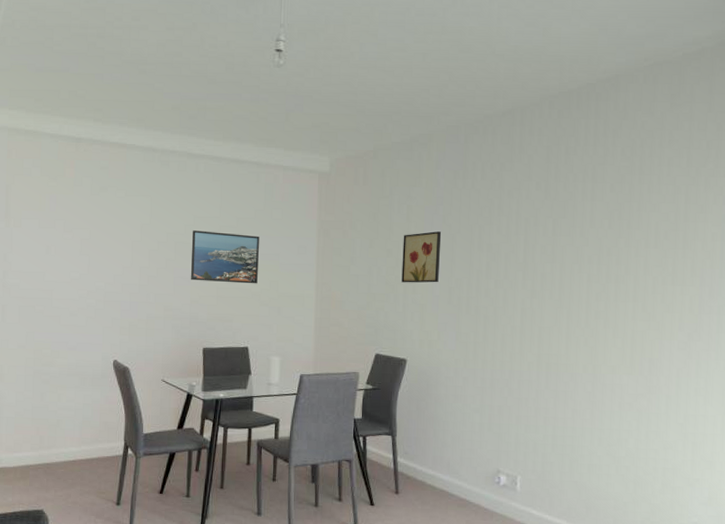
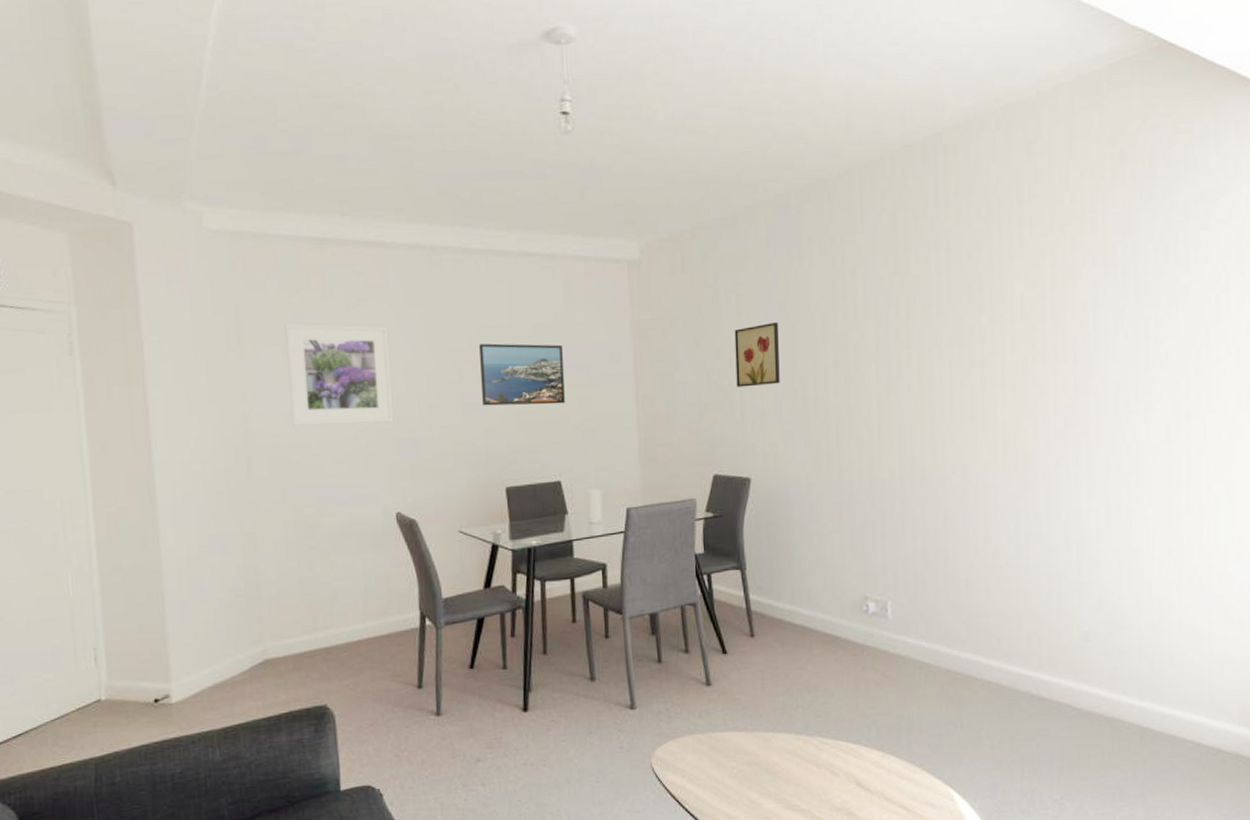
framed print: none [39,202,122,288] -> present [284,323,394,426]

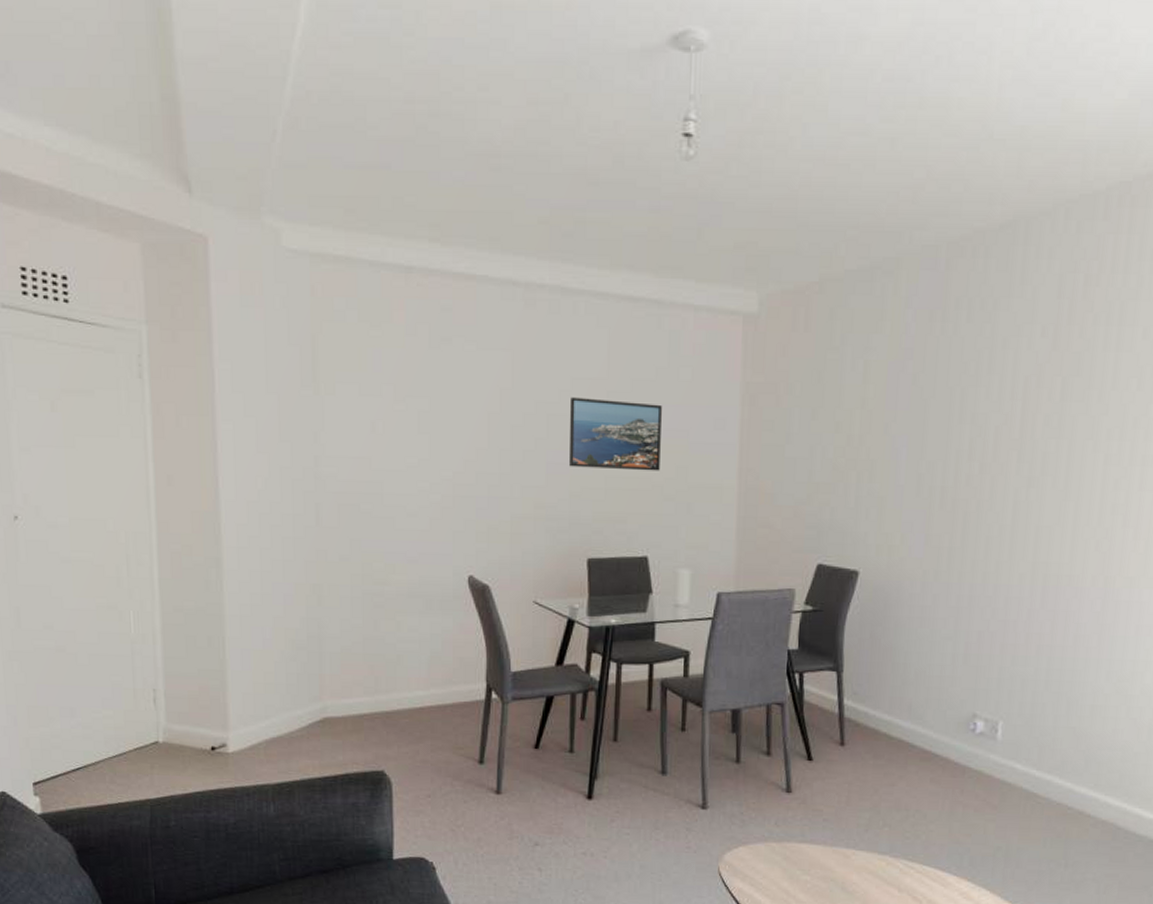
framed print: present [284,323,394,426] -> none [363,360,473,478]
wall art: present [734,322,780,387] -> none [854,396,910,468]

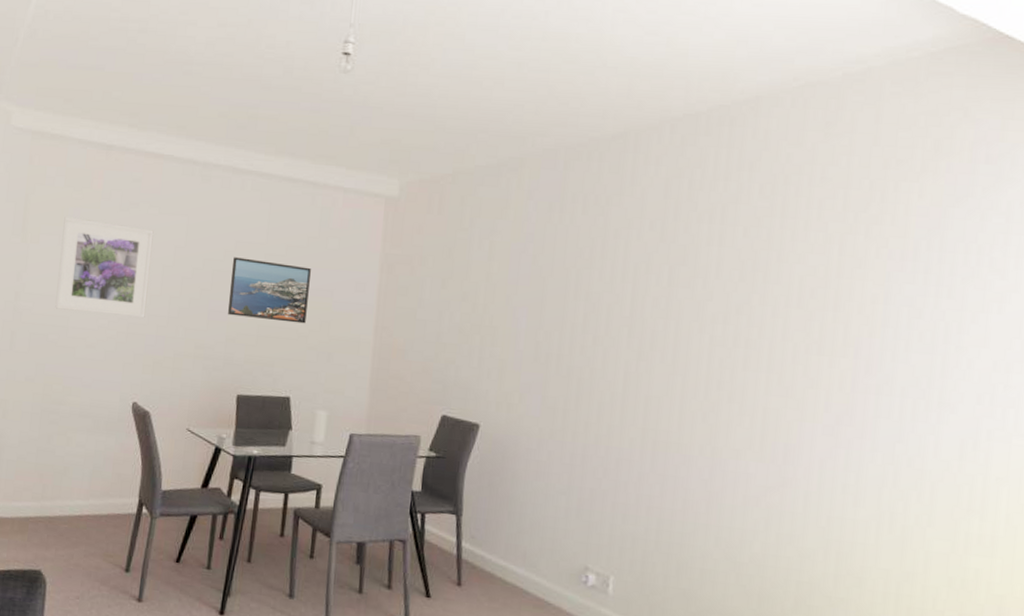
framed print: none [363,360,473,478] -> present [55,217,154,319]

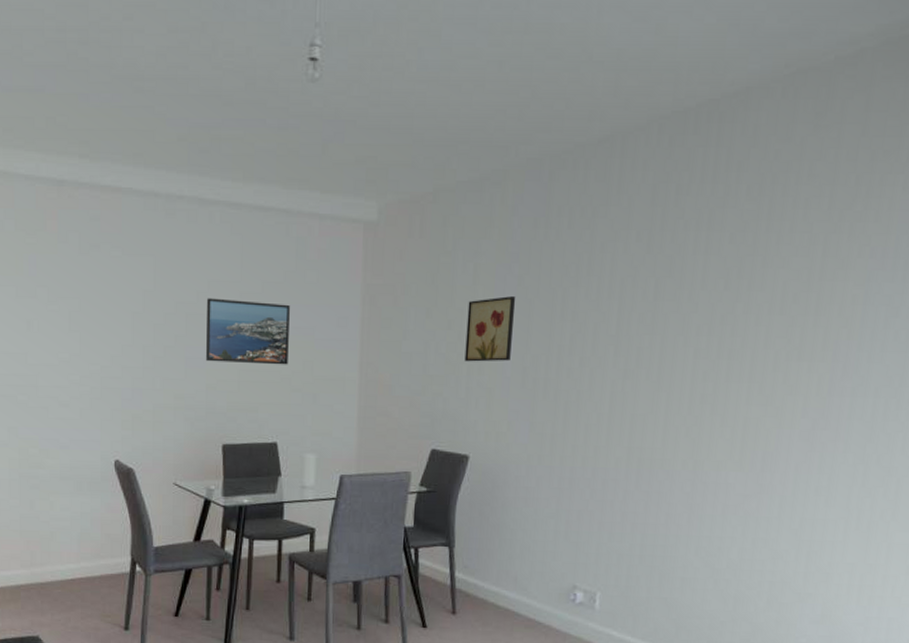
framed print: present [55,217,154,319] -> none [19,265,119,371]
wall art: none [478,273,530,335] -> present [464,296,516,362]

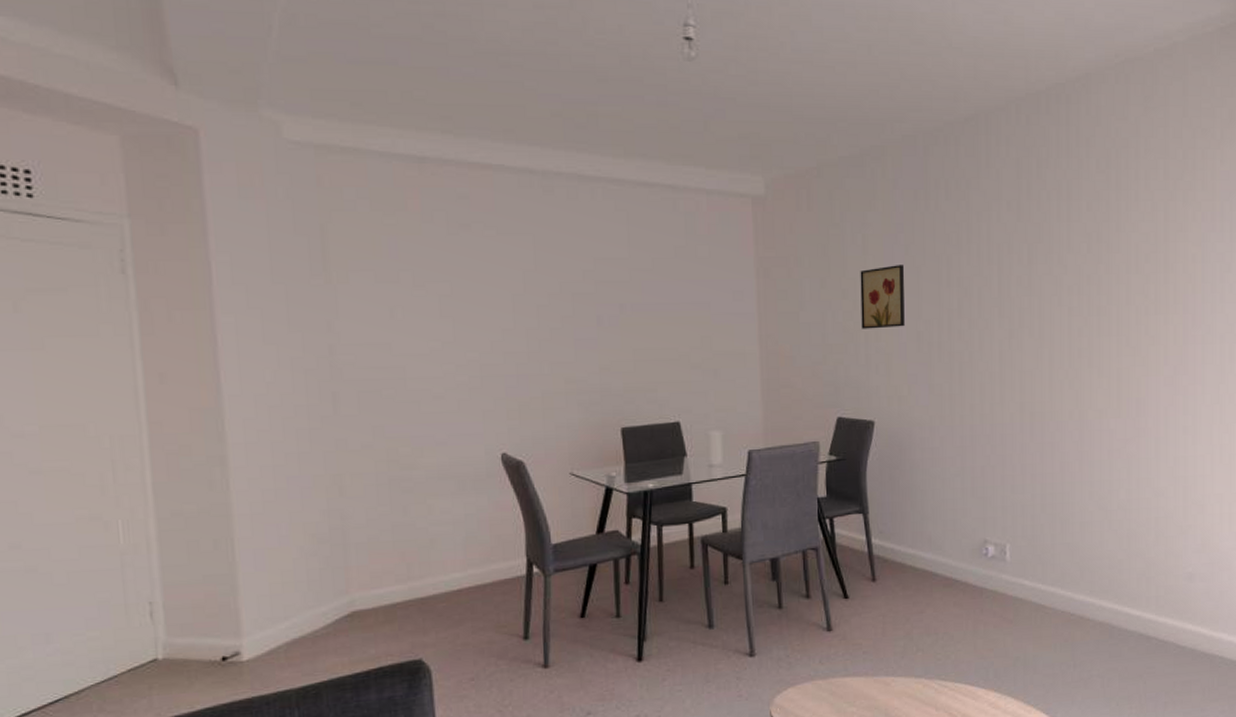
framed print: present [206,298,290,365] -> none [594,276,685,342]

